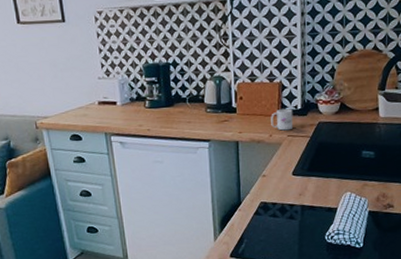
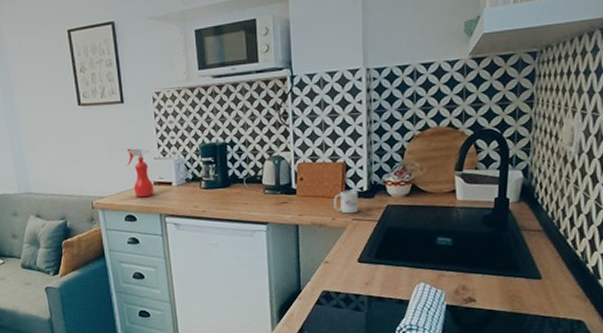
spray bottle: none [69,67,99,117] -> present [126,148,154,198]

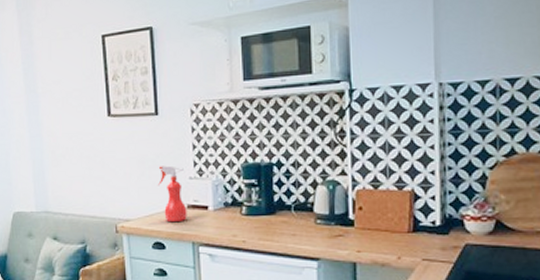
mug: present [334,190,359,214] -> none [399,223,430,253]

